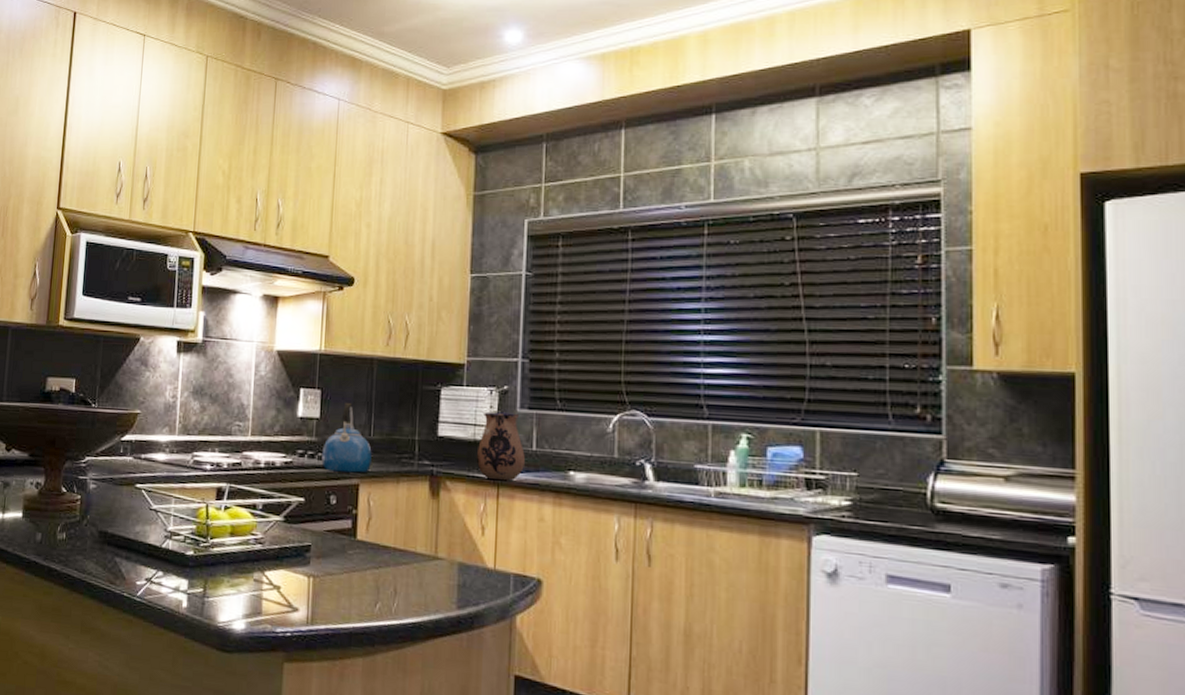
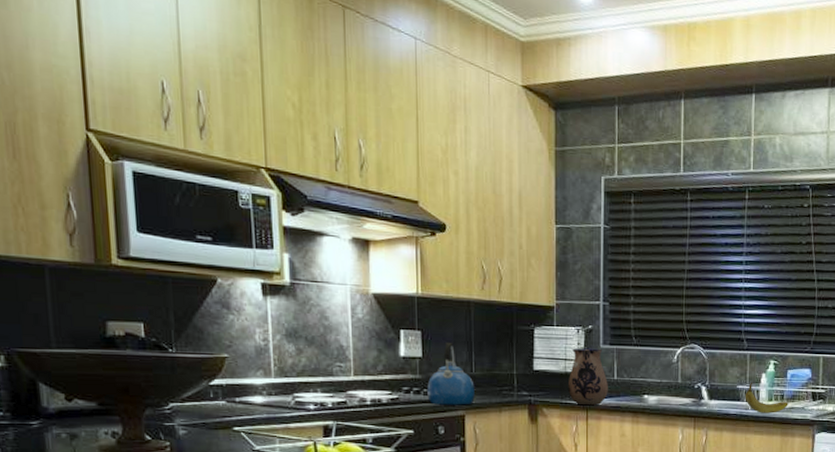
fruit: none [705,461,770,504] -> present [745,382,789,413]

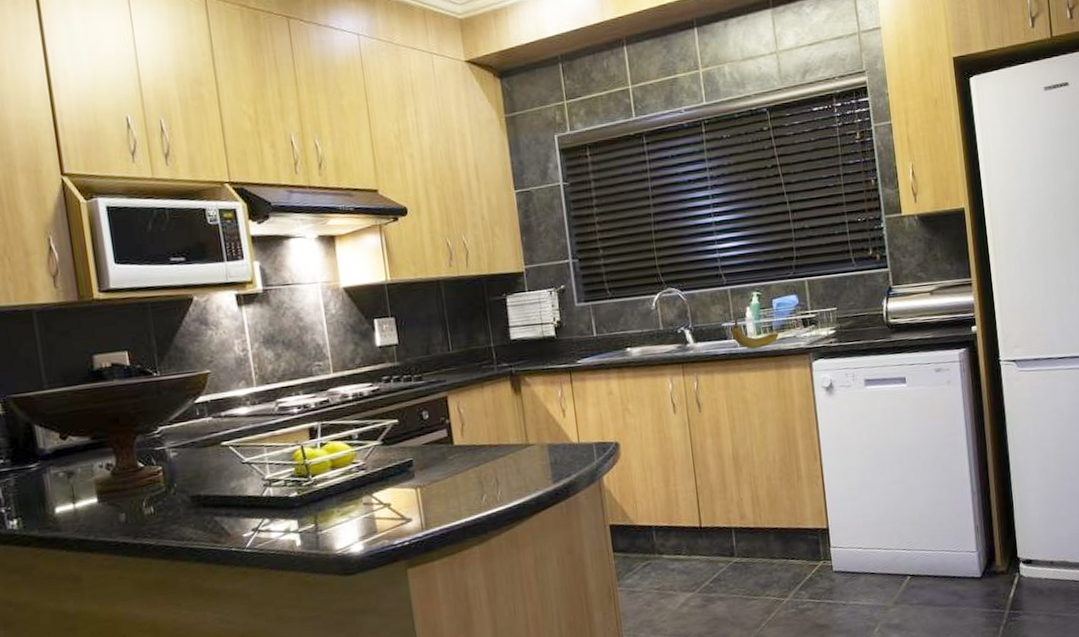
kettle: present [427,342,475,405] -> none [406,324,455,390]
ceramic pitcher: present [567,348,609,406] -> none [547,307,590,369]

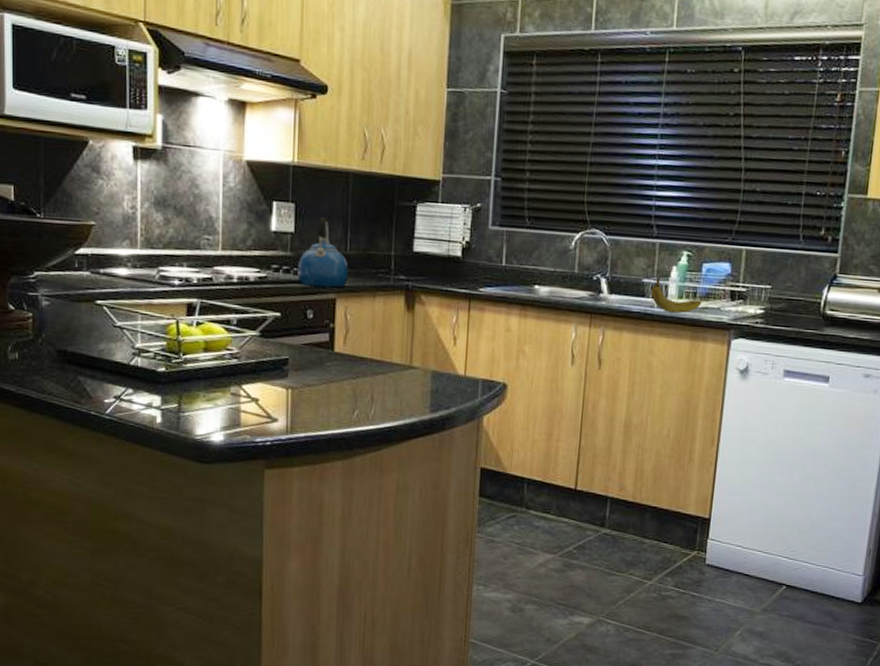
kettle: none [406,324,455,390] -> present [297,216,348,288]

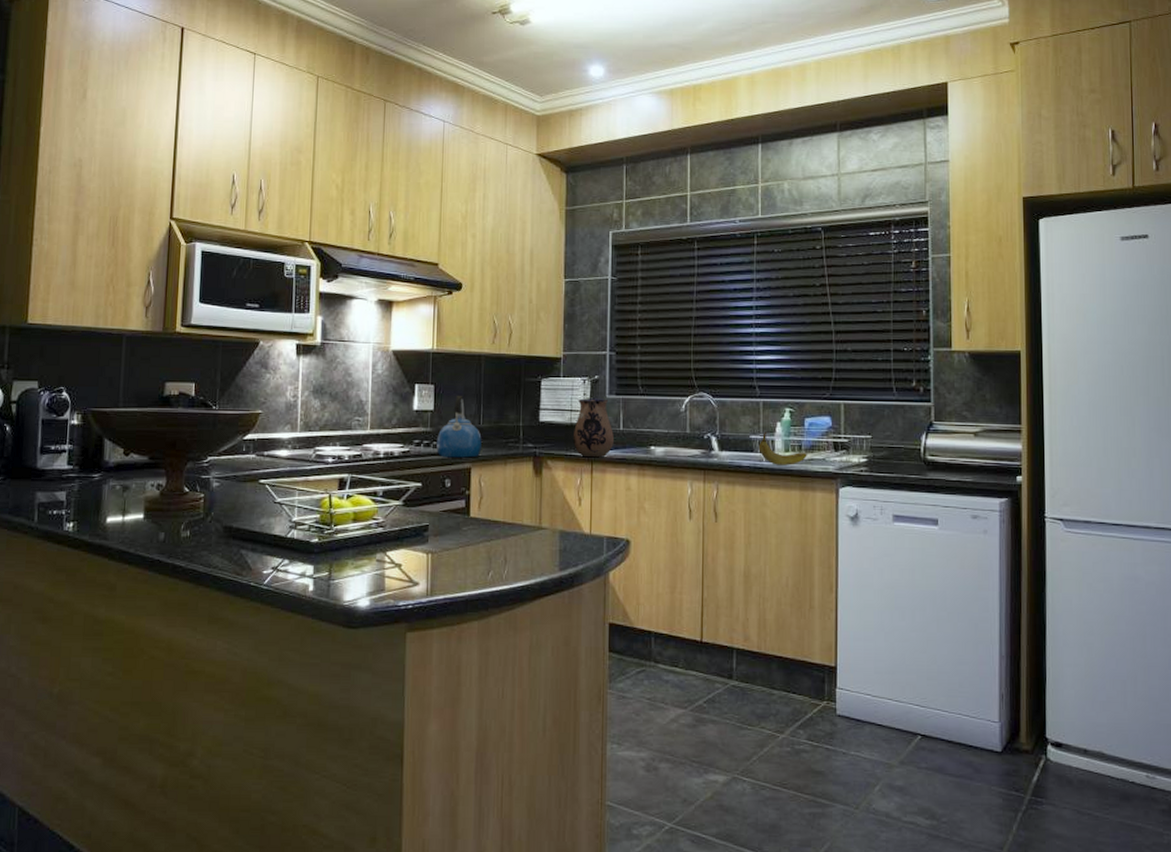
ceramic pitcher: none [449,228,496,295] -> present [572,398,615,458]

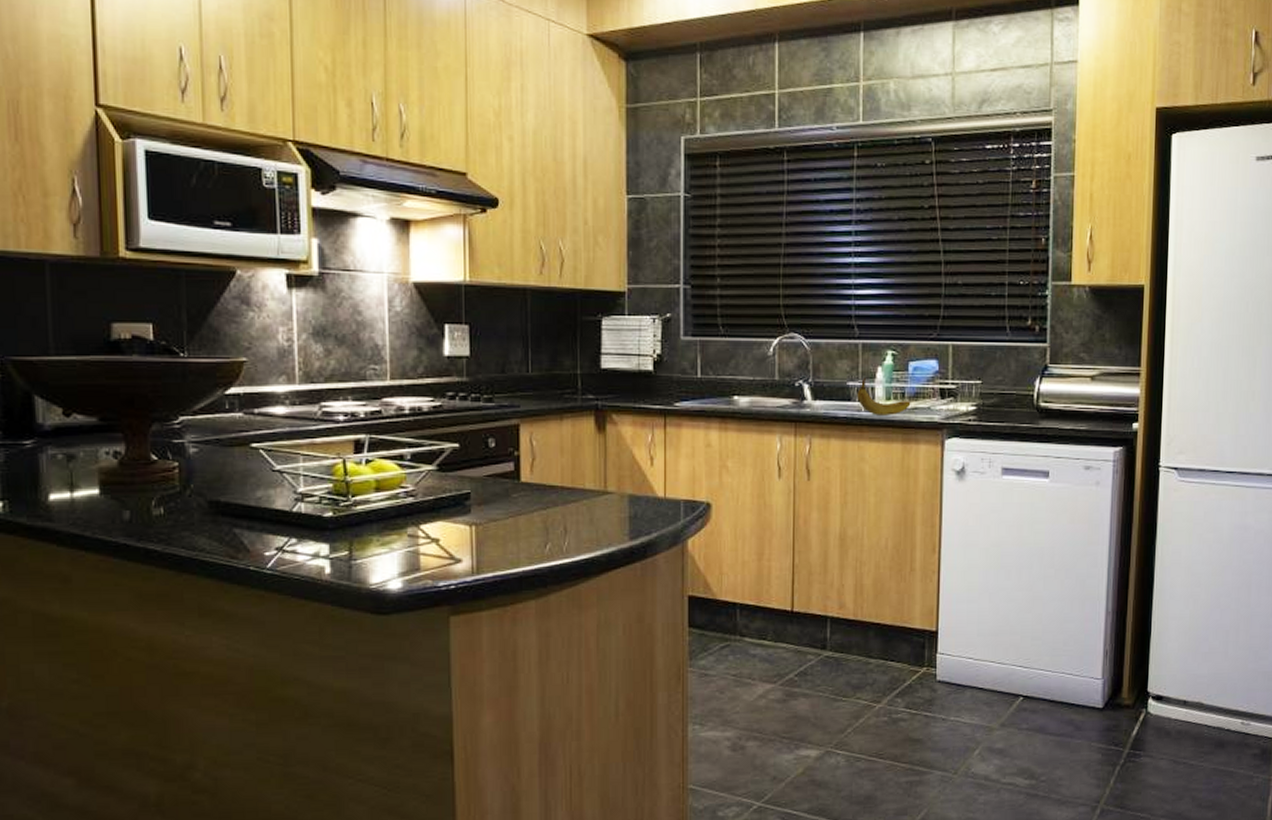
kettle: present [436,395,482,458] -> none [475,337,531,413]
ceramic pitcher: present [572,398,615,458] -> none [641,341,691,410]

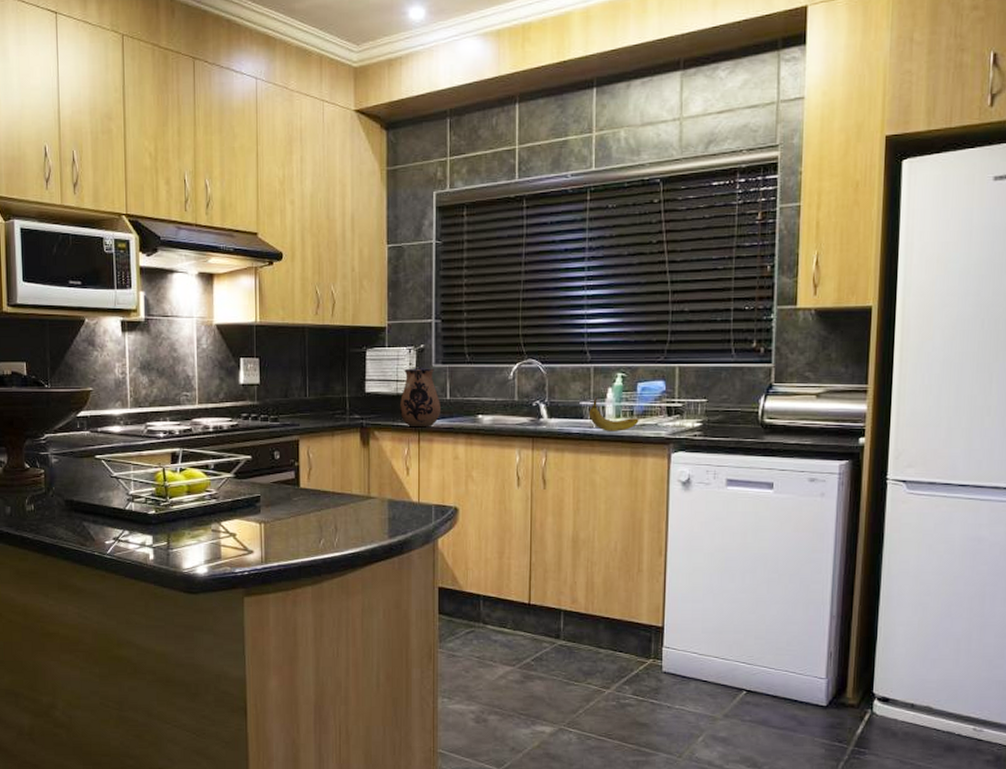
ceramic pitcher: none [641,341,691,410] -> present [399,368,442,428]

